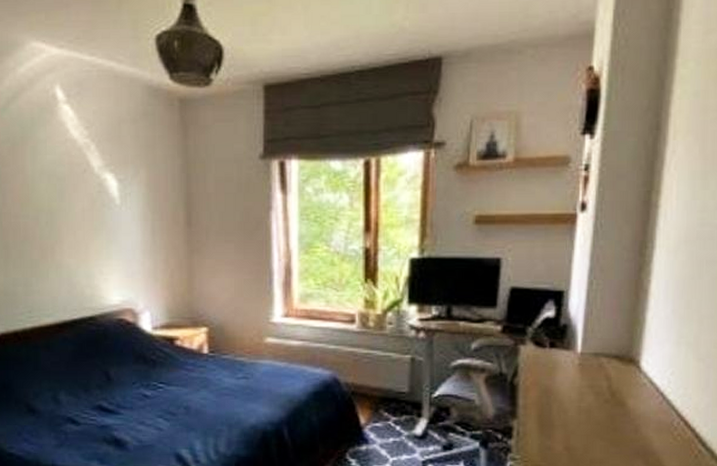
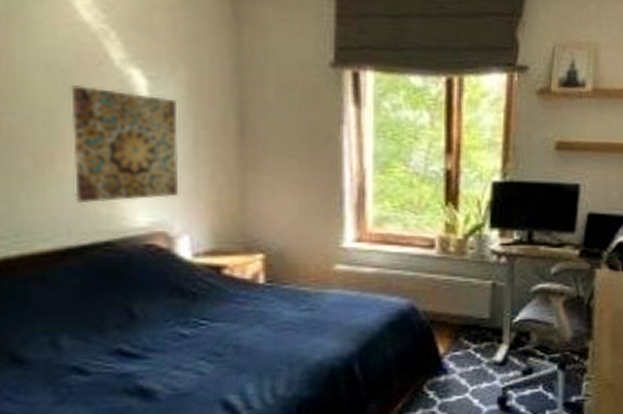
wall art: none [65,191,142,286] -> present [71,85,179,204]

